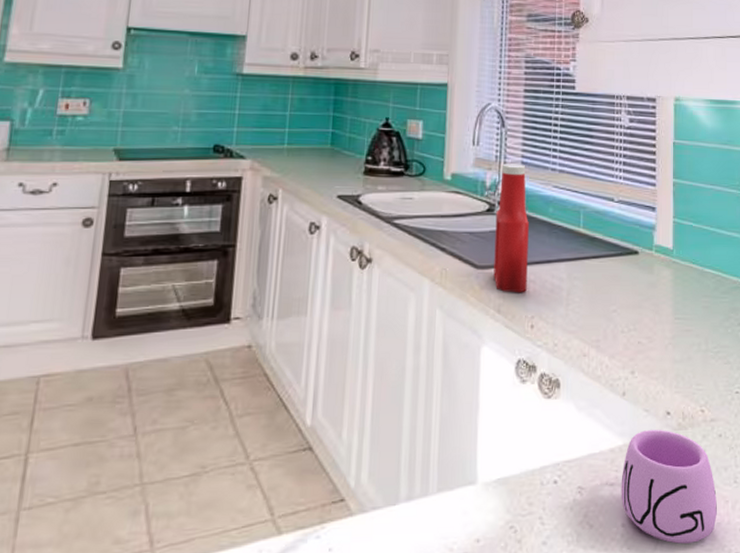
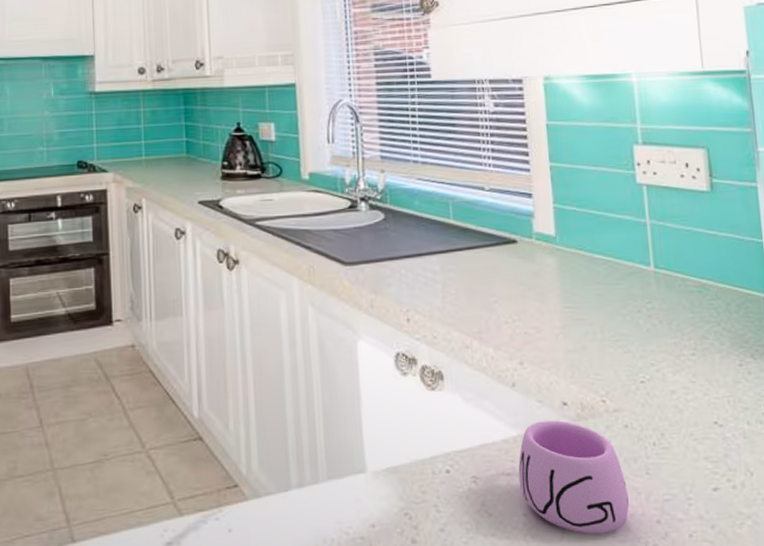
ketchup bottle: present [493,163,529,293] -> none [359,158,399,288]

